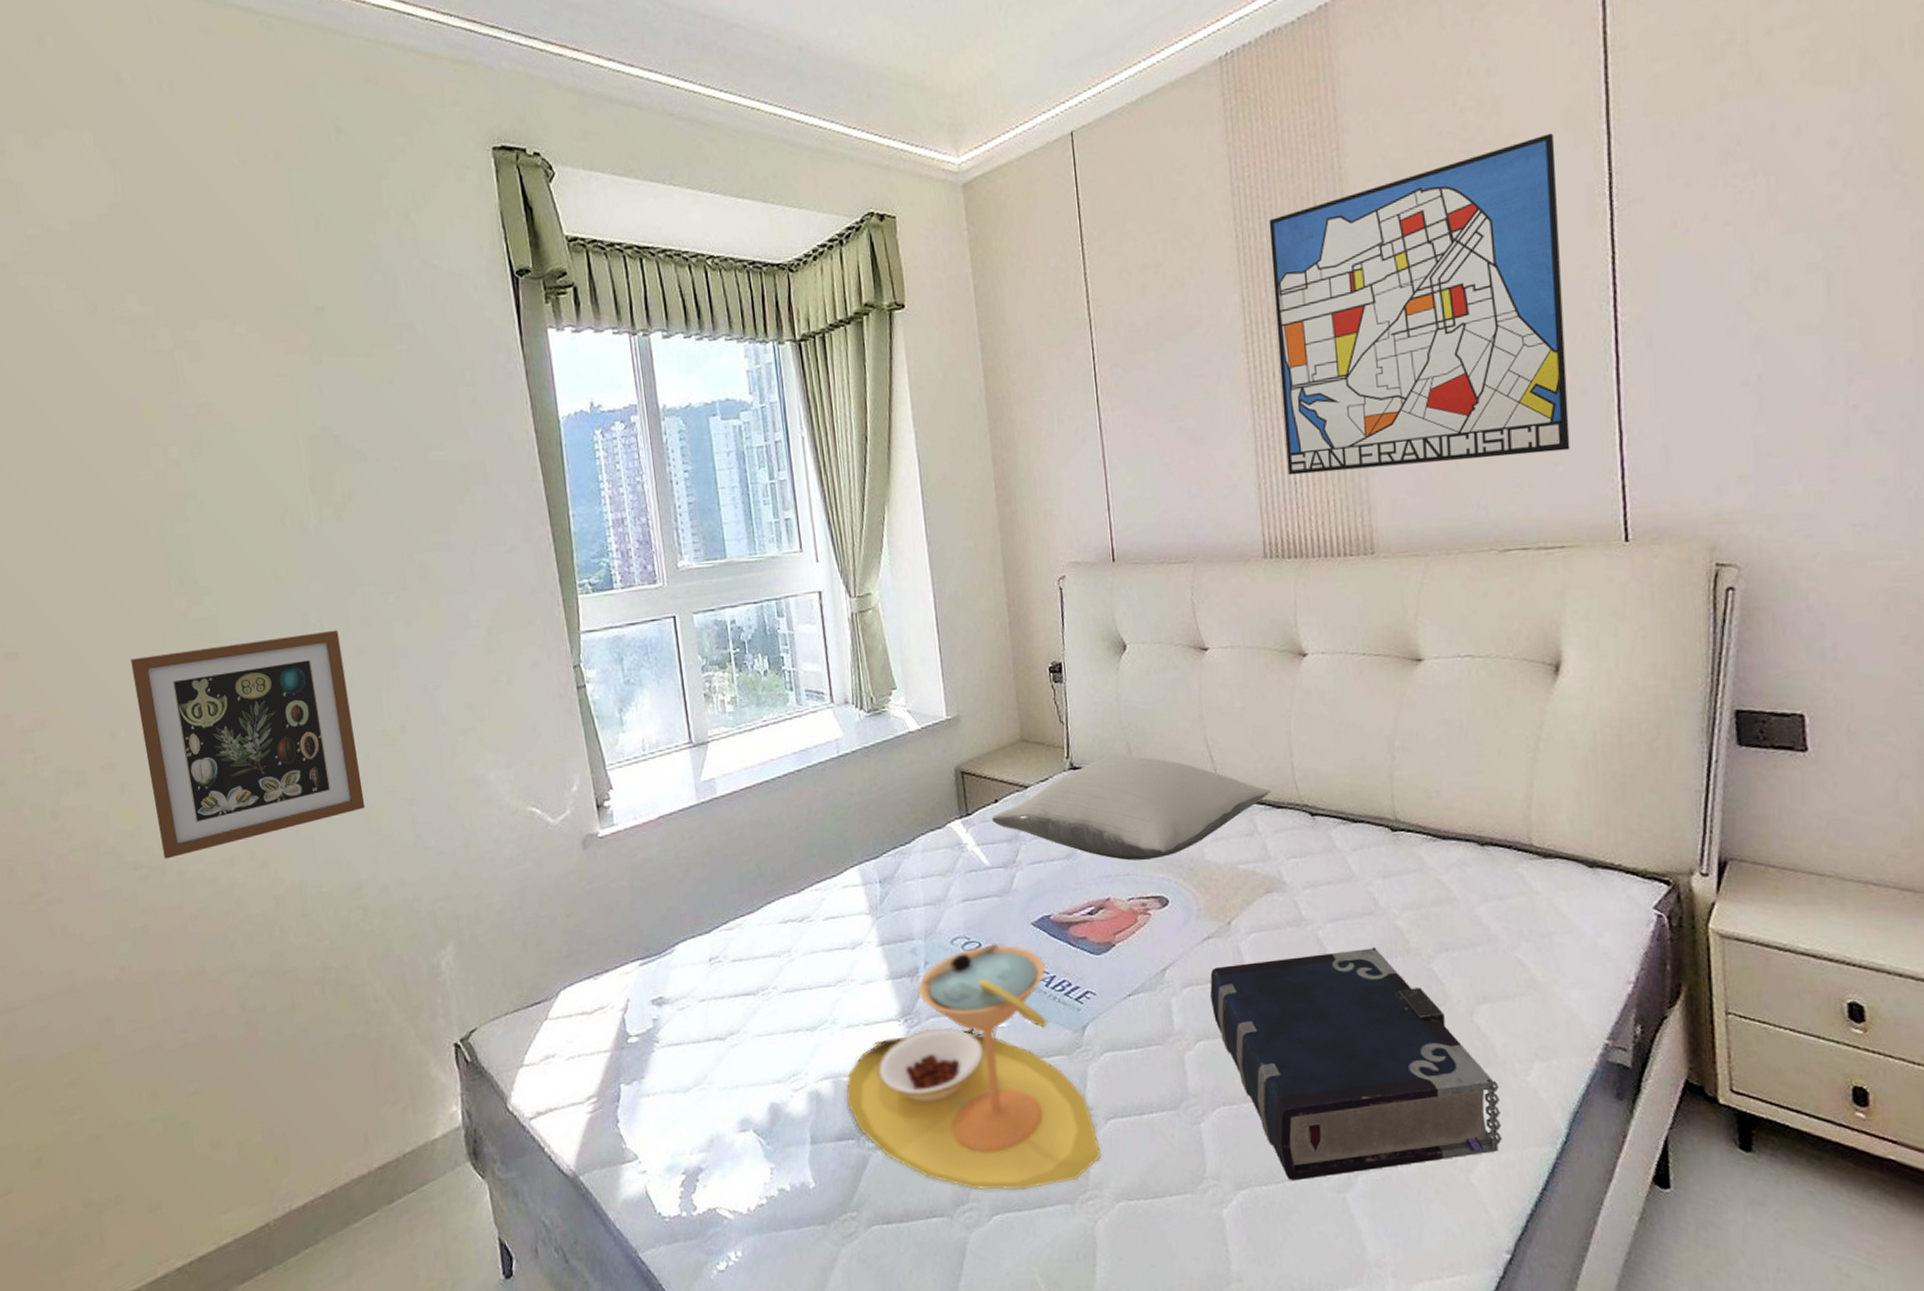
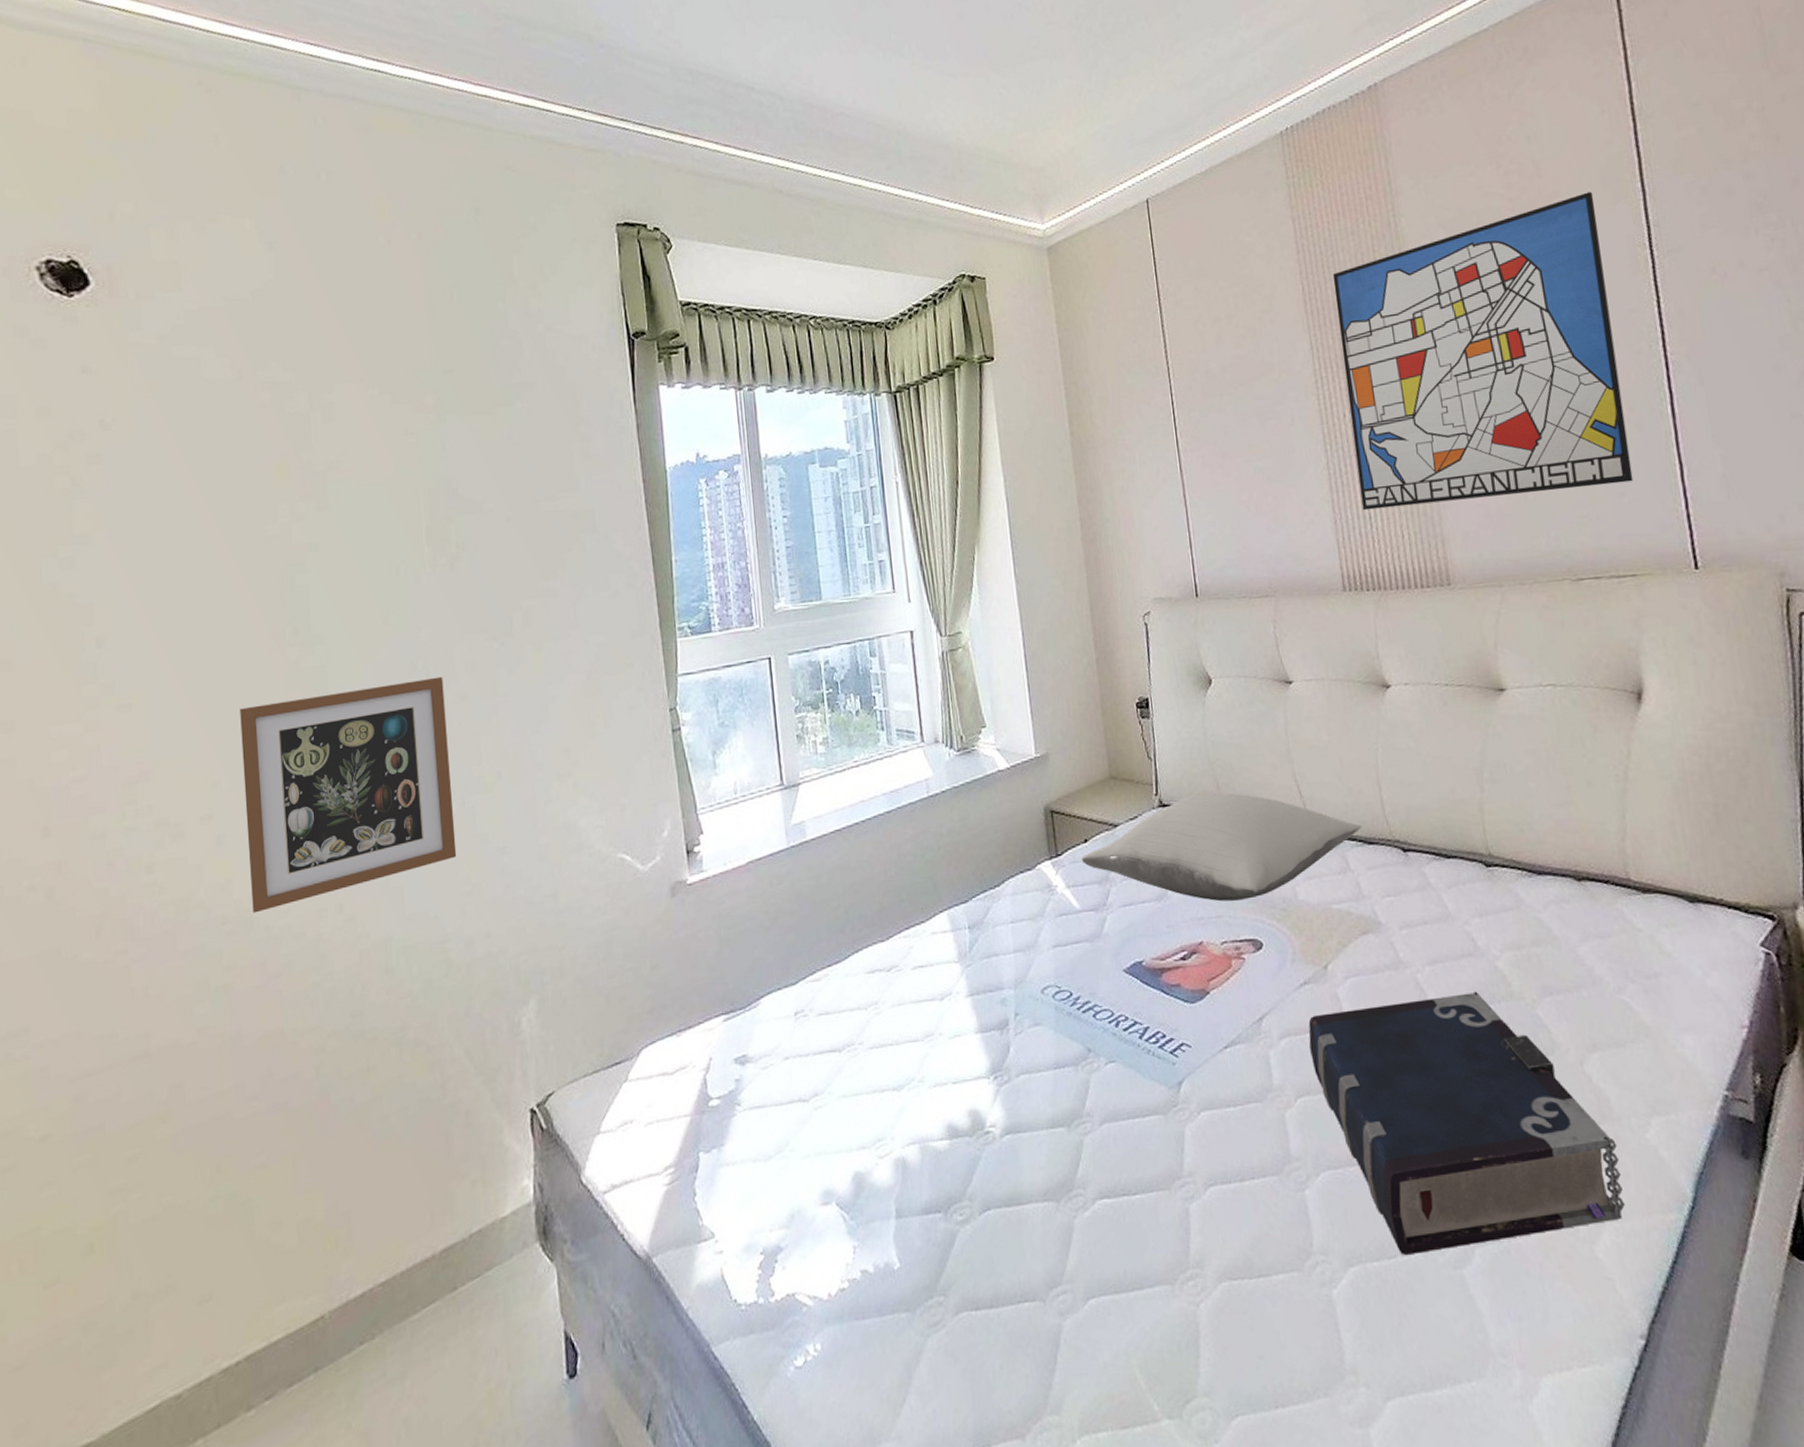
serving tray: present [846,943,1102,1190] -> none [933,991,1202,1270]

